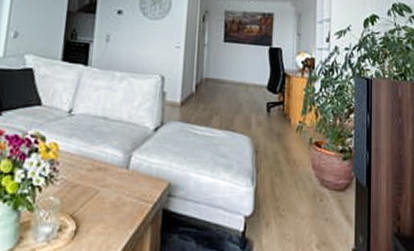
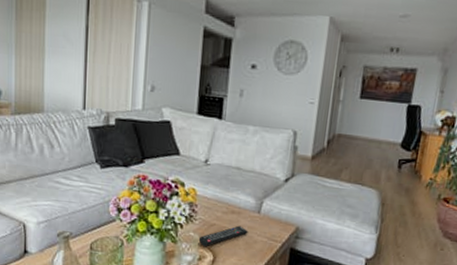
remote control: none [59,185,116,214] -> present [198,225,248,247]

